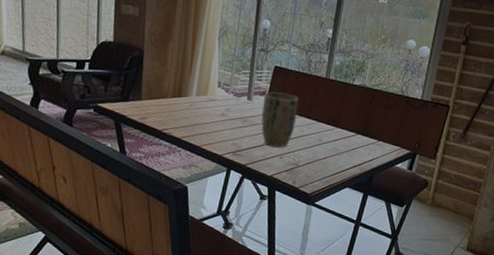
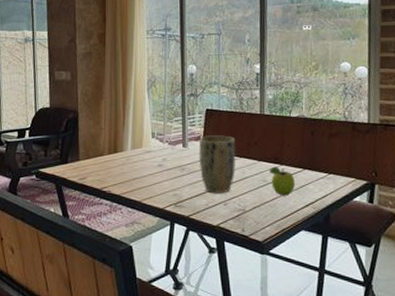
fruit: none [326,128,348,156] -> present [269,166,296,196]

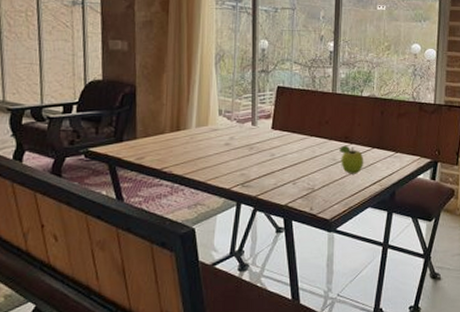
plant pot: present [198,135,236,194] -> none [268,114,307,173]

